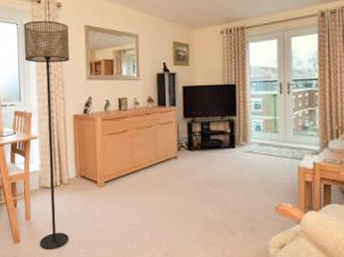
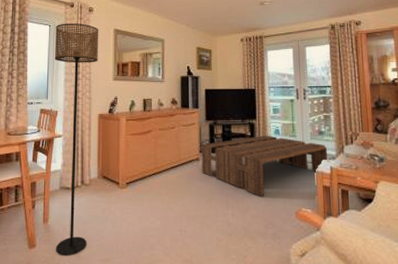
coffee table: none [179,131,312,193] -> present [201,135,329,197]

